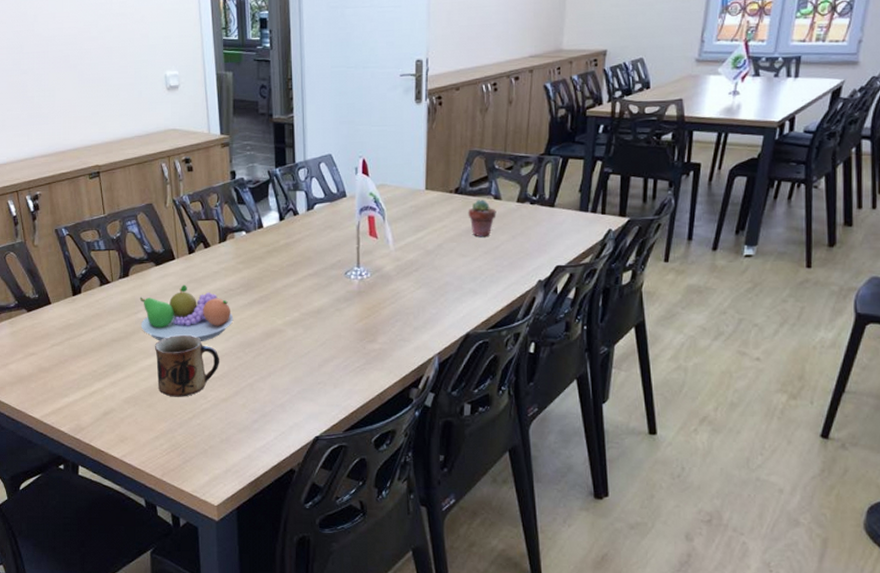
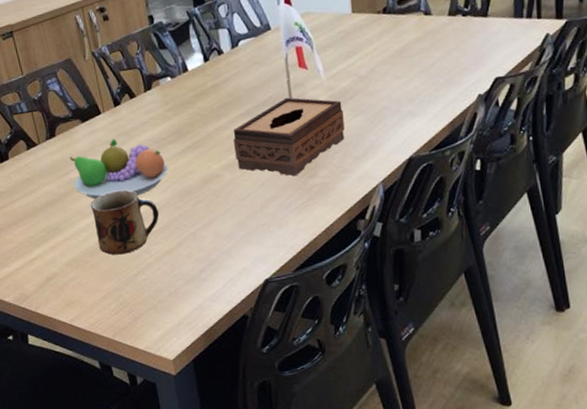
tissue box: none [298,263,408,339] -> present [233,97,345,177]
potted succulent: present [468,200,497,237] -> none [398,17,429,57]

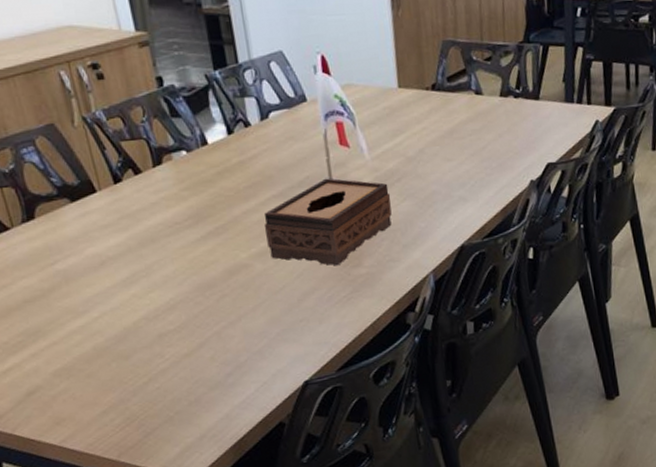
fruit bowl: present [69,139,169,200] -> none [54,222,186,296]
mug: present [91,190,160,255] -> none [85,283,175,361]

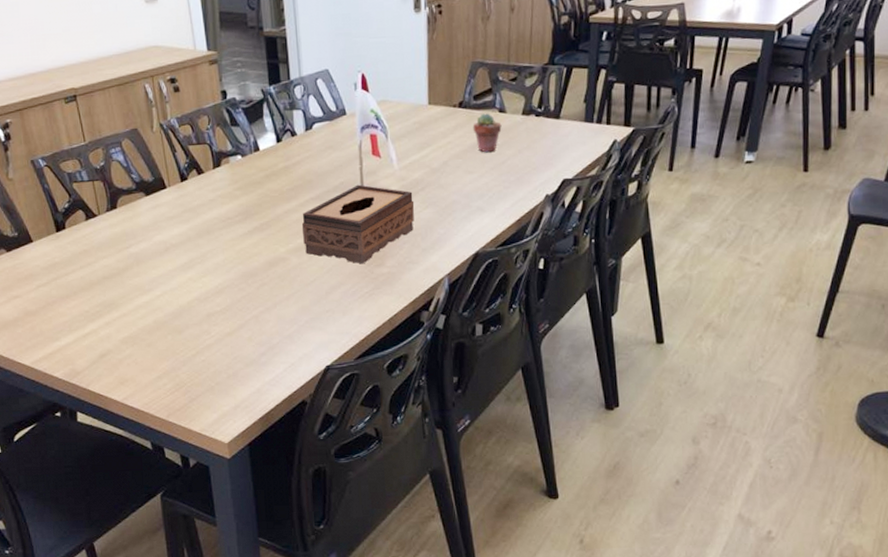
potted succulent: none [448,96,480,138] -> present [472,113,502,153]

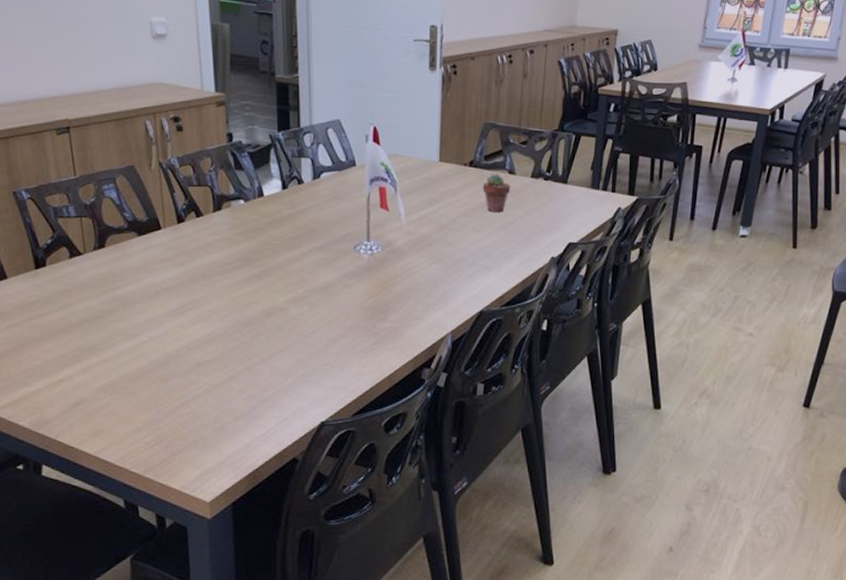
tissue box: present [301,184,415,264] -> none [303,237,421,318]

